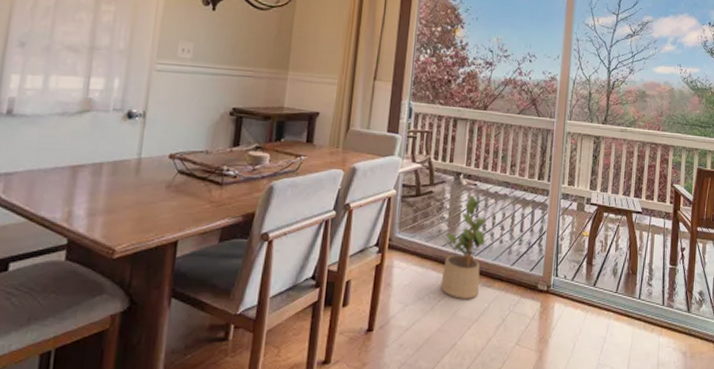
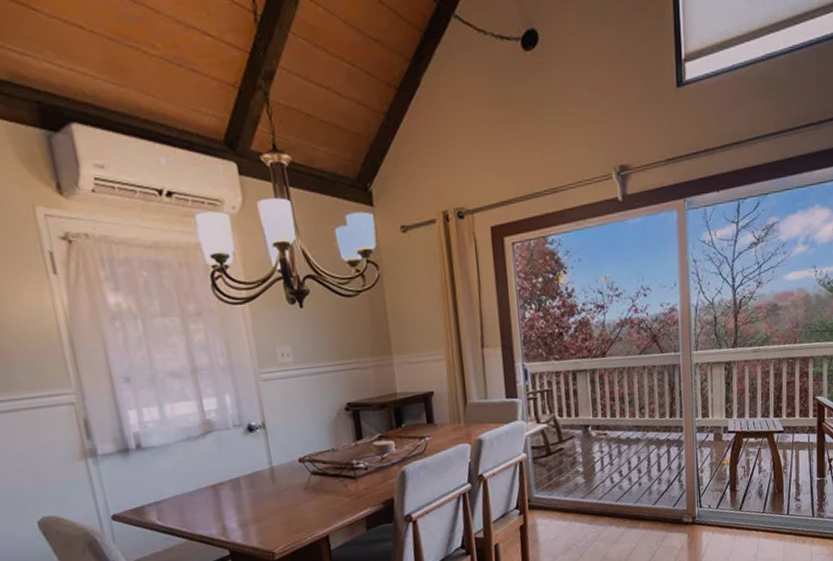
potted plant: present [440,195,489,299] -> none [583,444,627,543]

